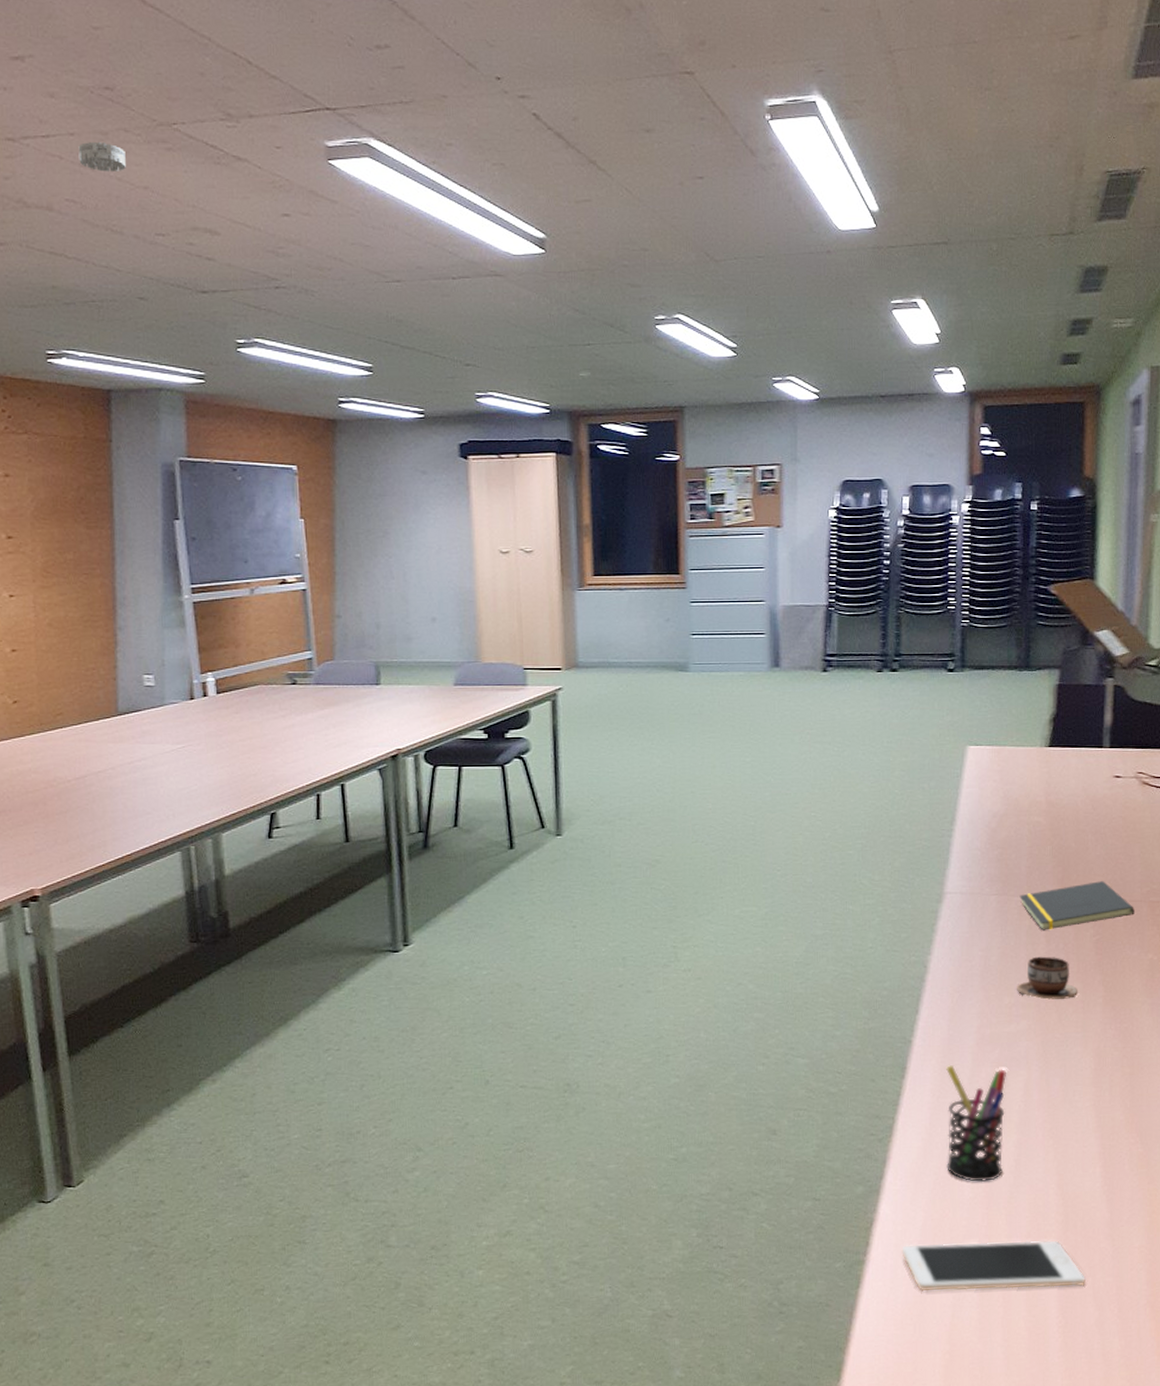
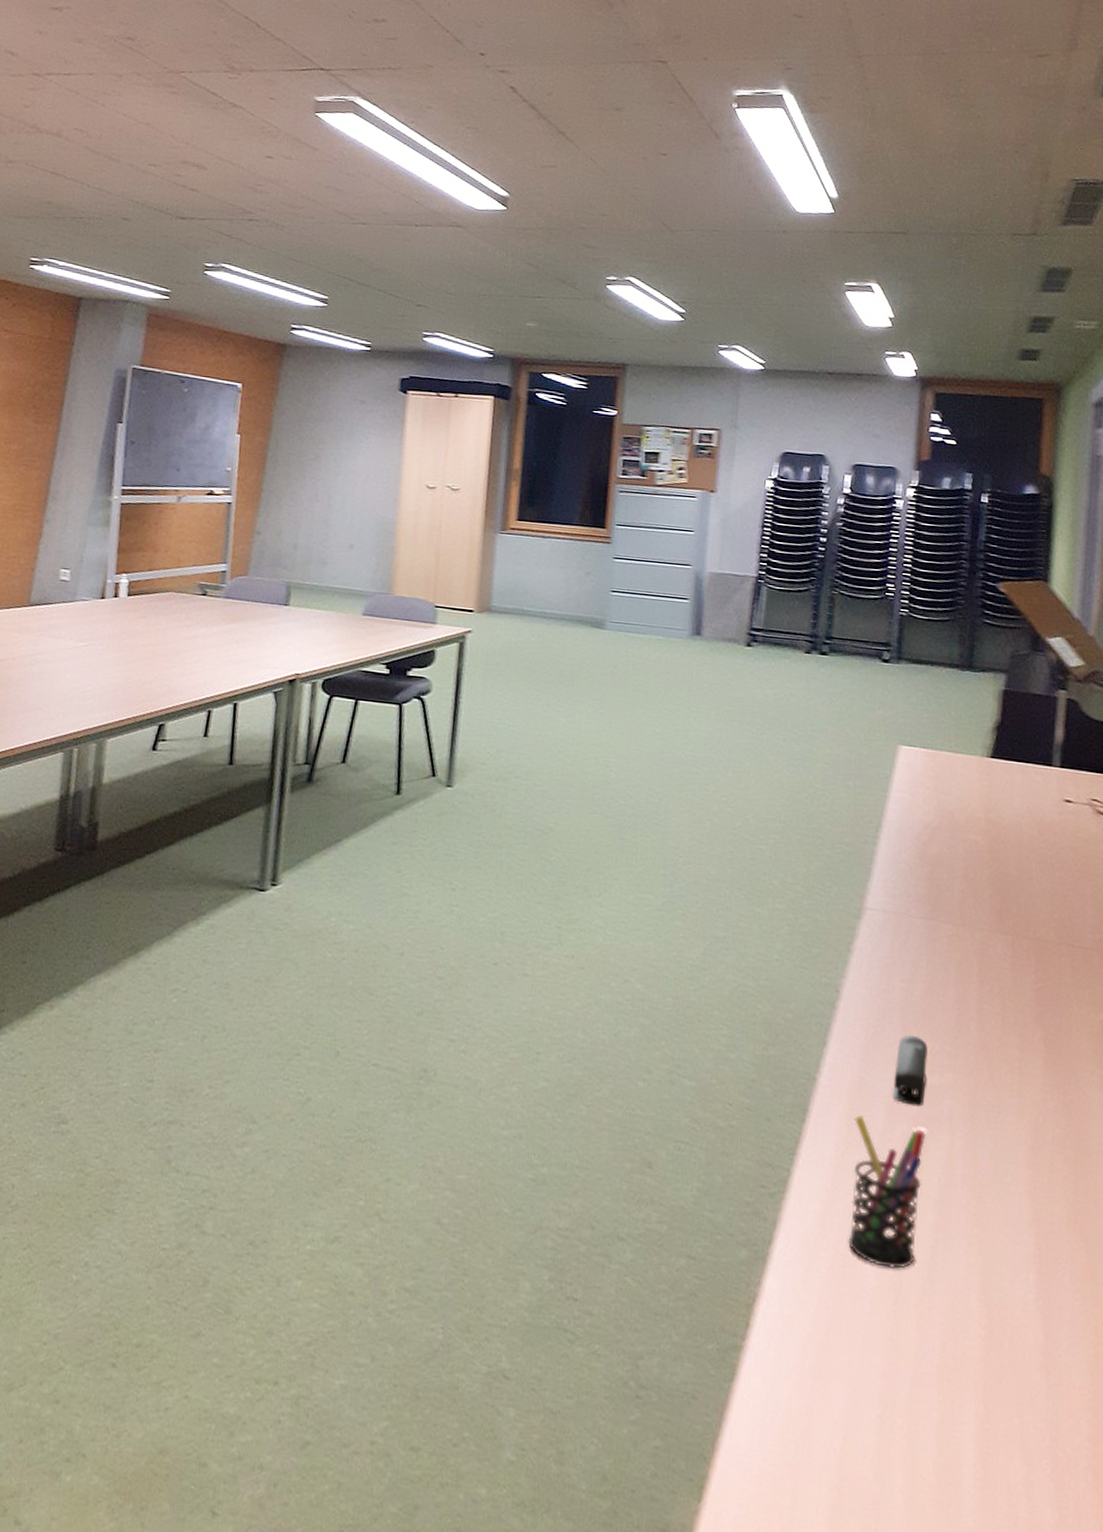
smoke detector: present [78,141,126,173] -> none [92,82,135,109]
cell phone: present [901,1240,1085,1291] -> none [787,1335,1012,1429]
stapler: none [977,993,1005,1051] -> present [893,1034,928,1107]
cup: present [1016,956,1079,1000] -> none [941,998,1015,1055]
notepad: present [1019,881,1134,931] -> none [950,918,1084,969]

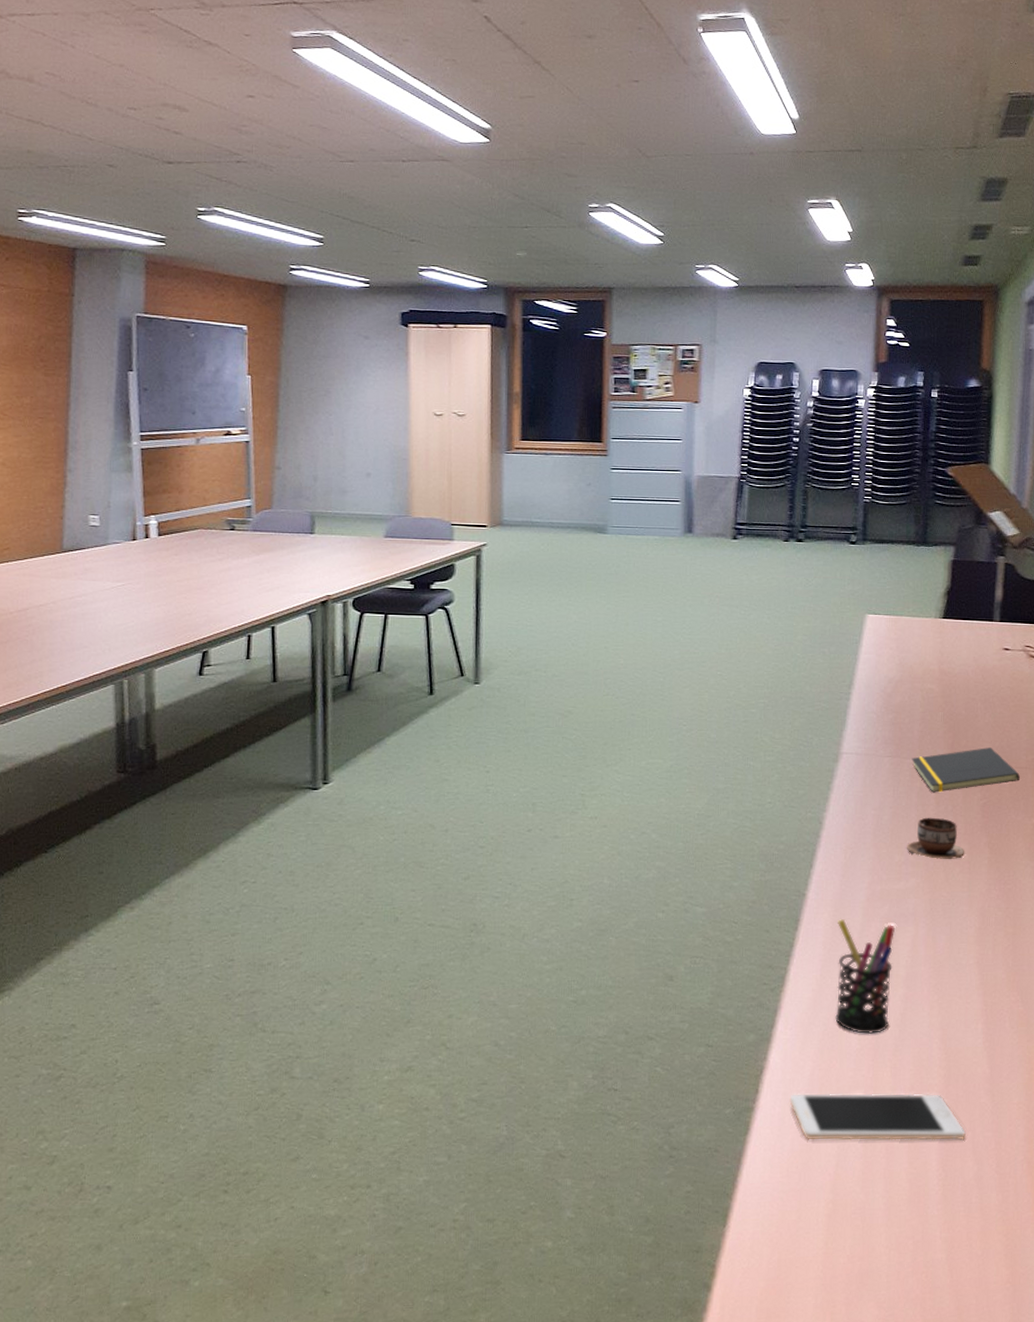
cell phone: none [787,1335,1012,1429] -> present [789,1093,966,1141]
stapler: present [893,1034,928,1107] -> none [868,851,895,907]
cup: none [941,998,1015,1055] -> present [906,817,965,859]
notepad: none [950,918,1084,969] -> present [911,747,1020,793]

